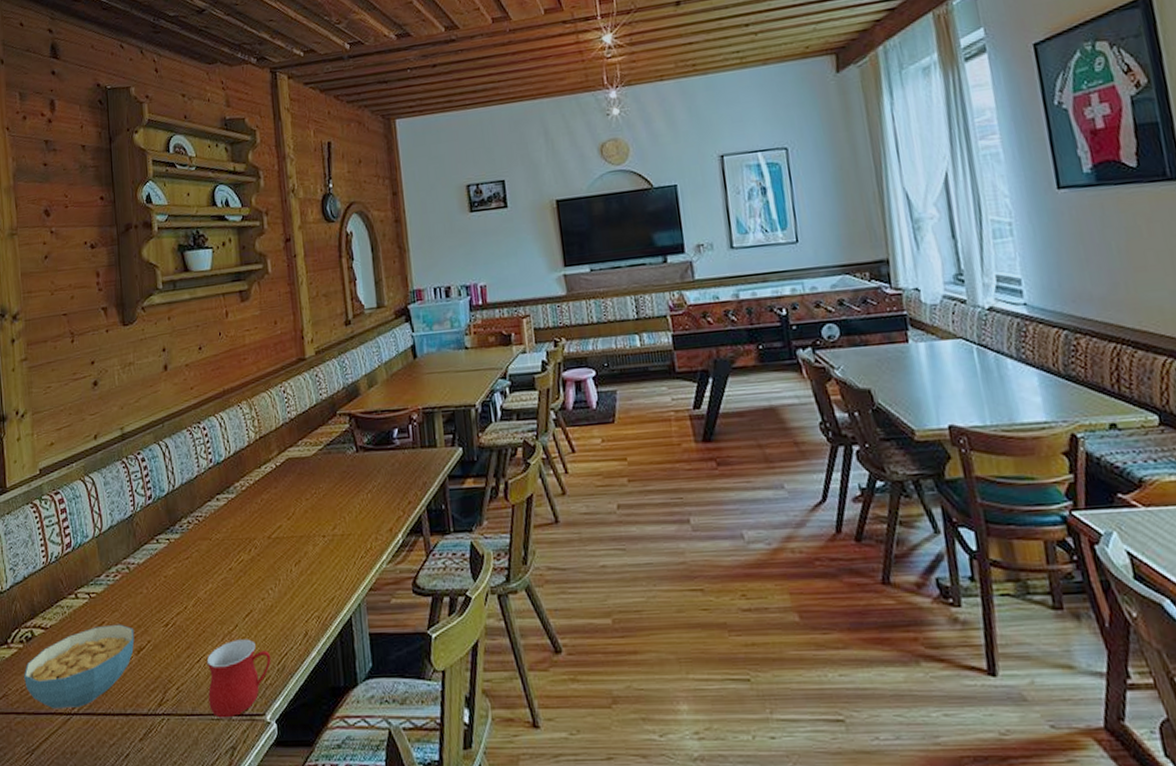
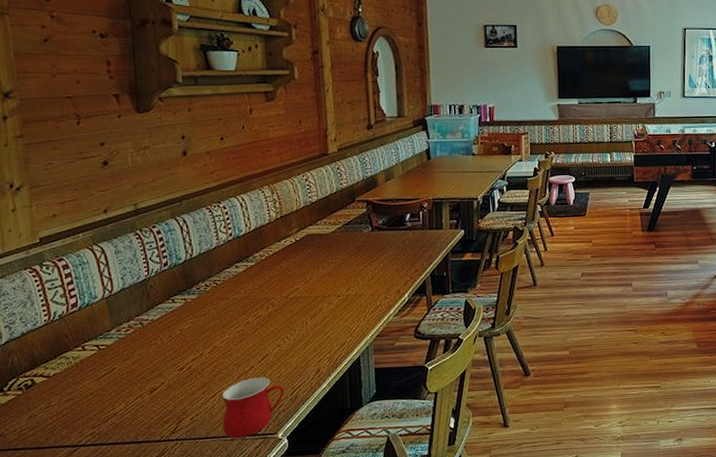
cereal bowl: present [24,624,135,710] -> none [24,370,148,443]

